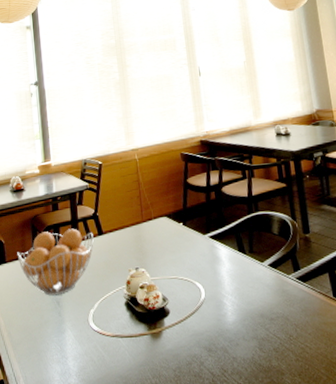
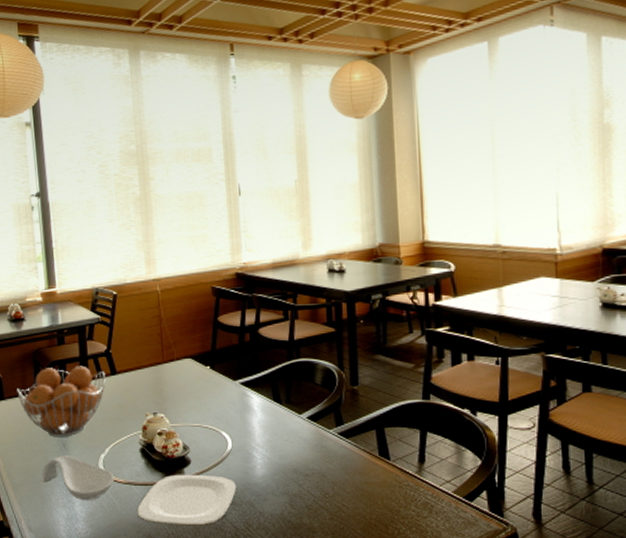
spoon rest: none [38,311,103,356] -> present [42,454,115,501]
plate: none [123,323,212,375] -> present [137,474,237,526]

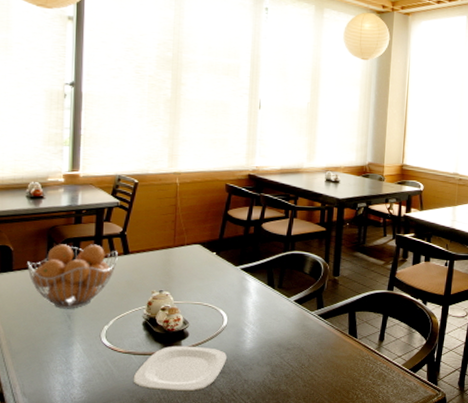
spoon rest: present [42,454,115,501] -> none [43,325,115,368]

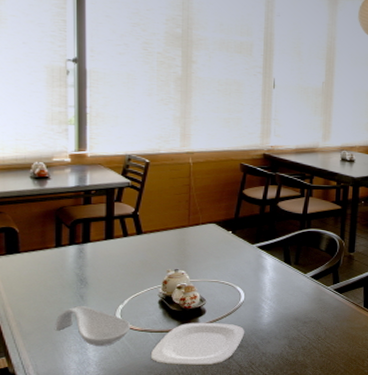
fruit basket: present [27,244,118,309] -> none [35,224,131,290]
spoon rest: none [43,325,115,368] -> present [55,305,131,347]

